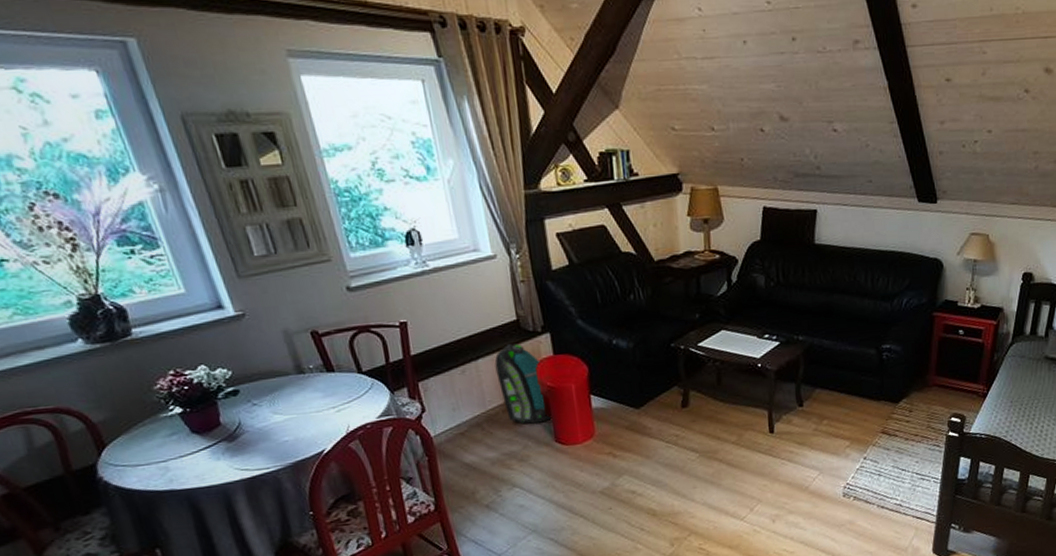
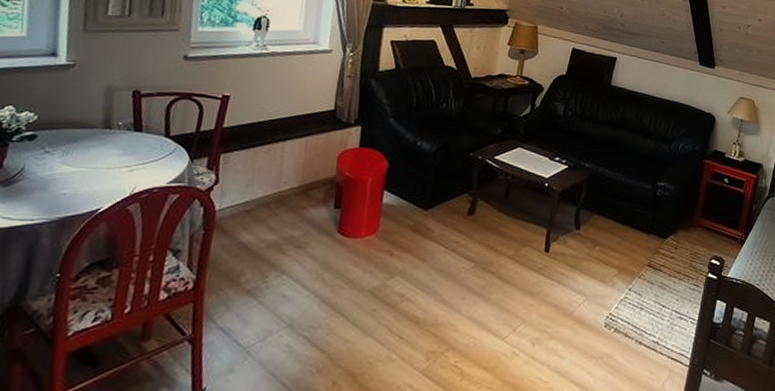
backpack: present [494,343,551,424] -> none [298,130,347,211]

